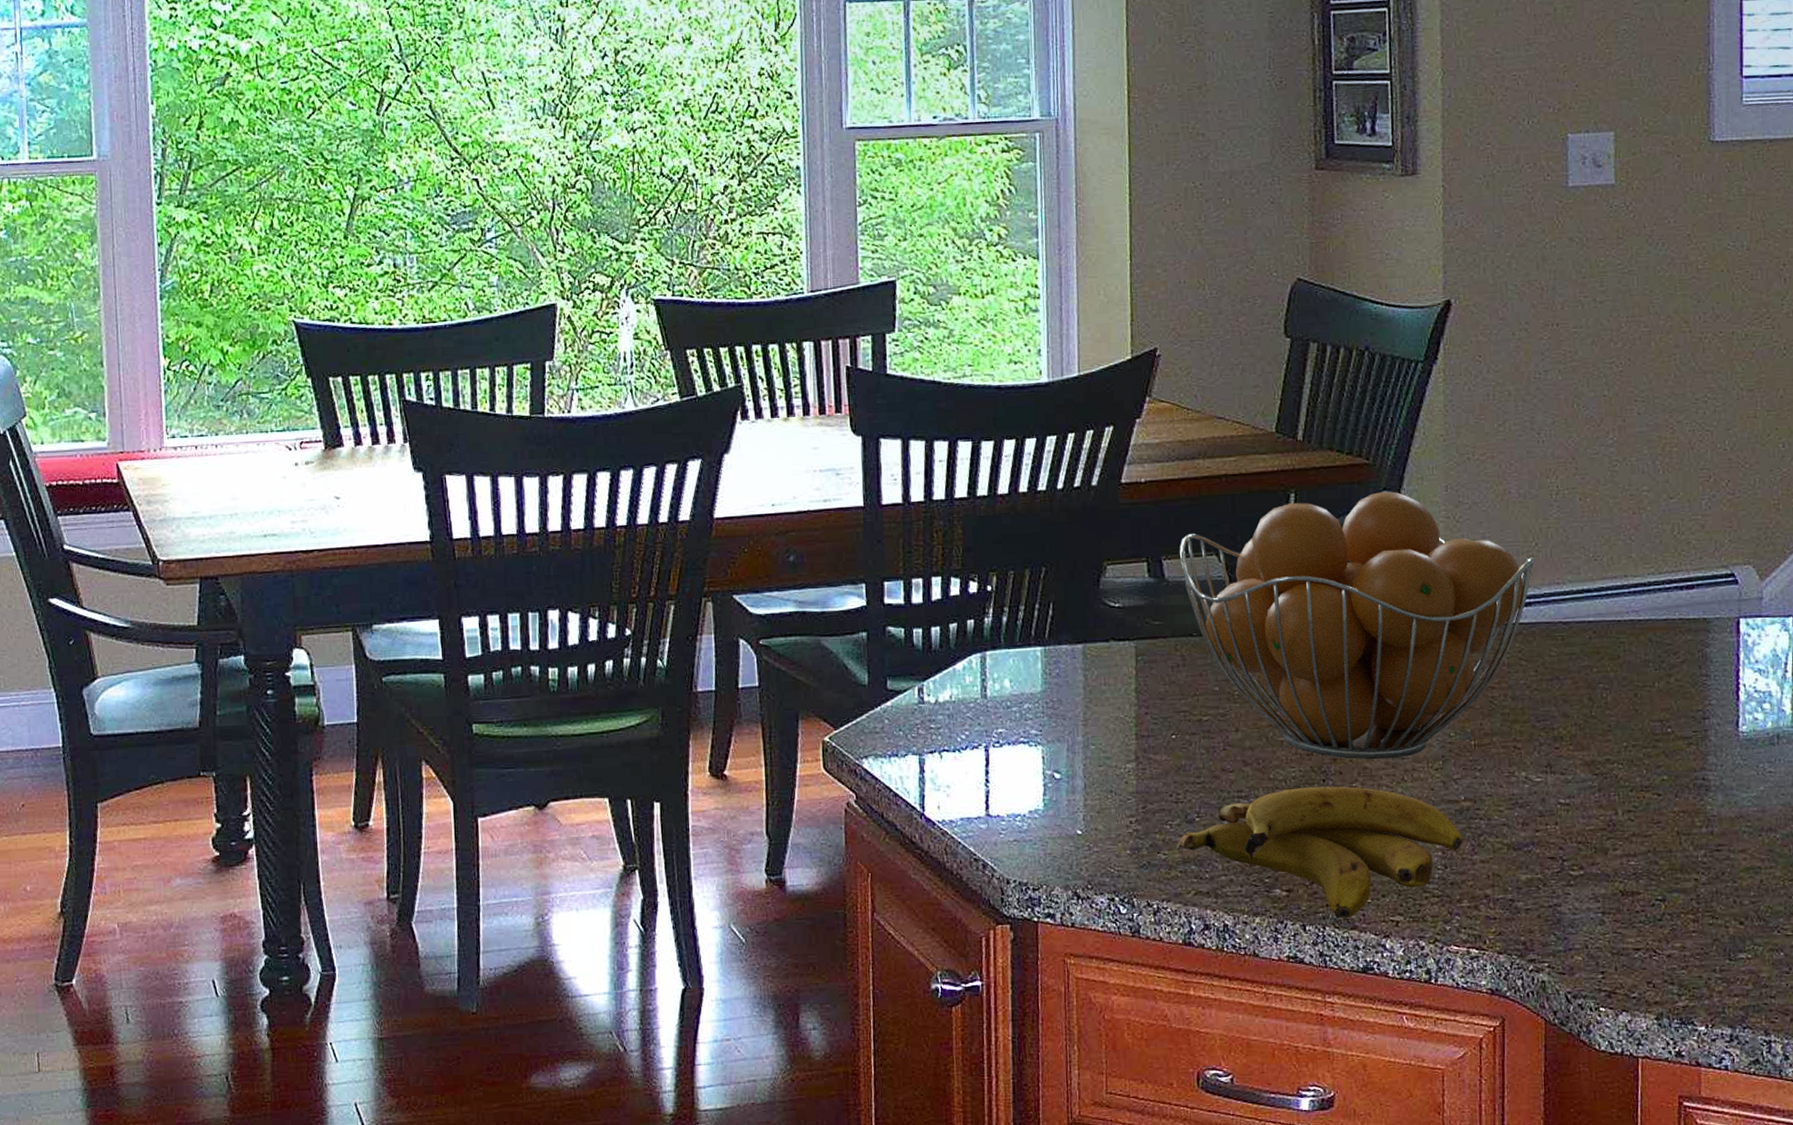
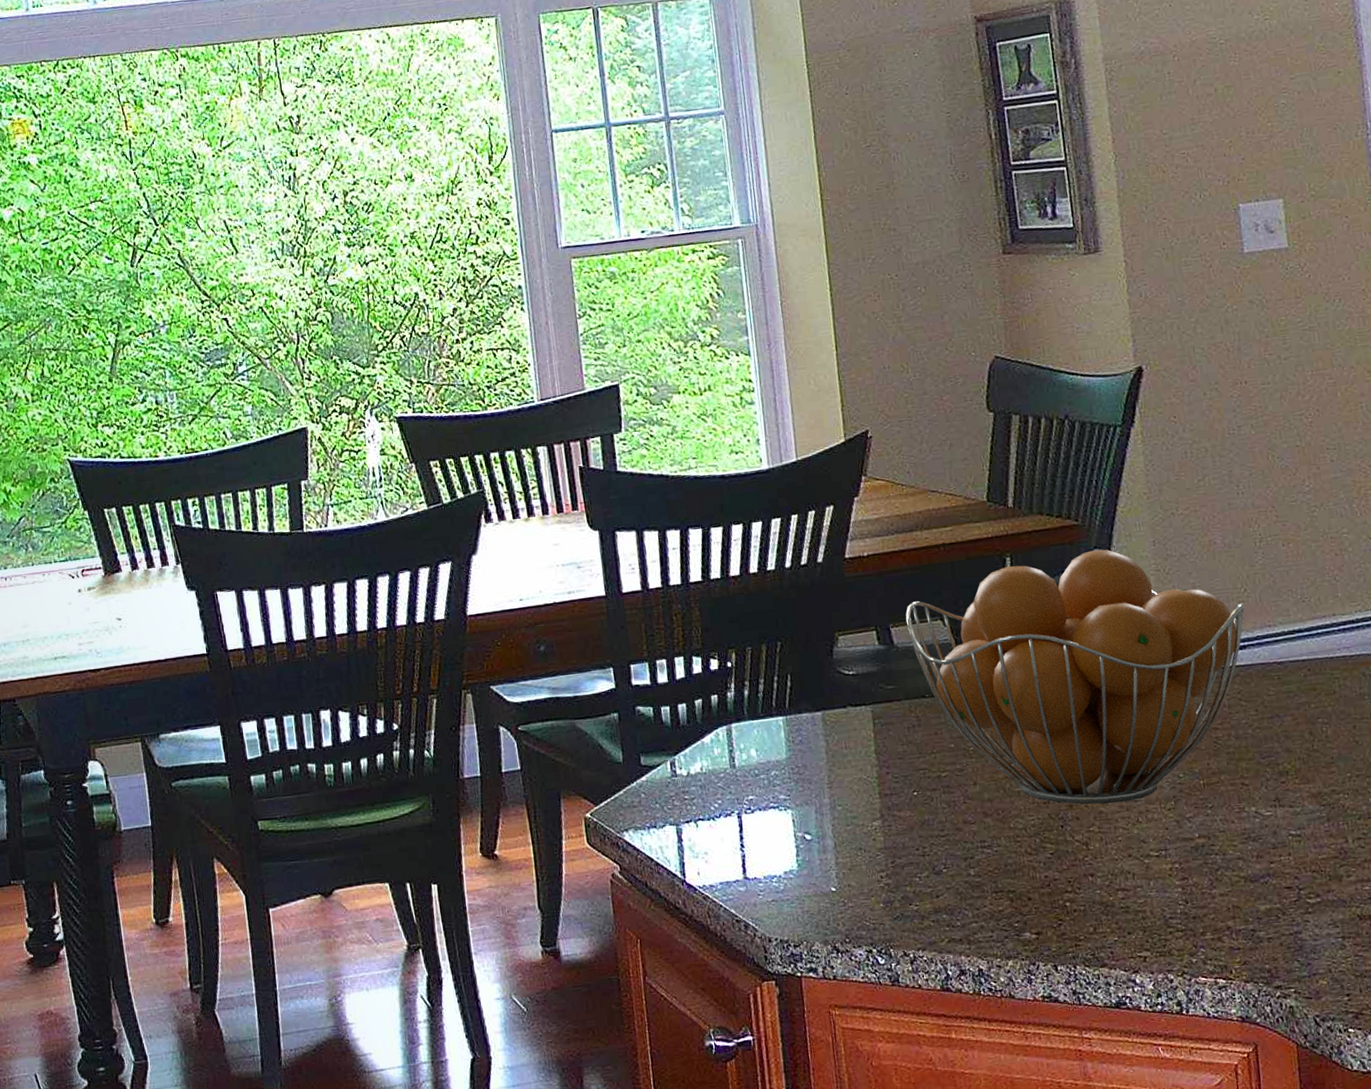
banana: present [1177,786,1464,919] -> none [927,831,1202,958]

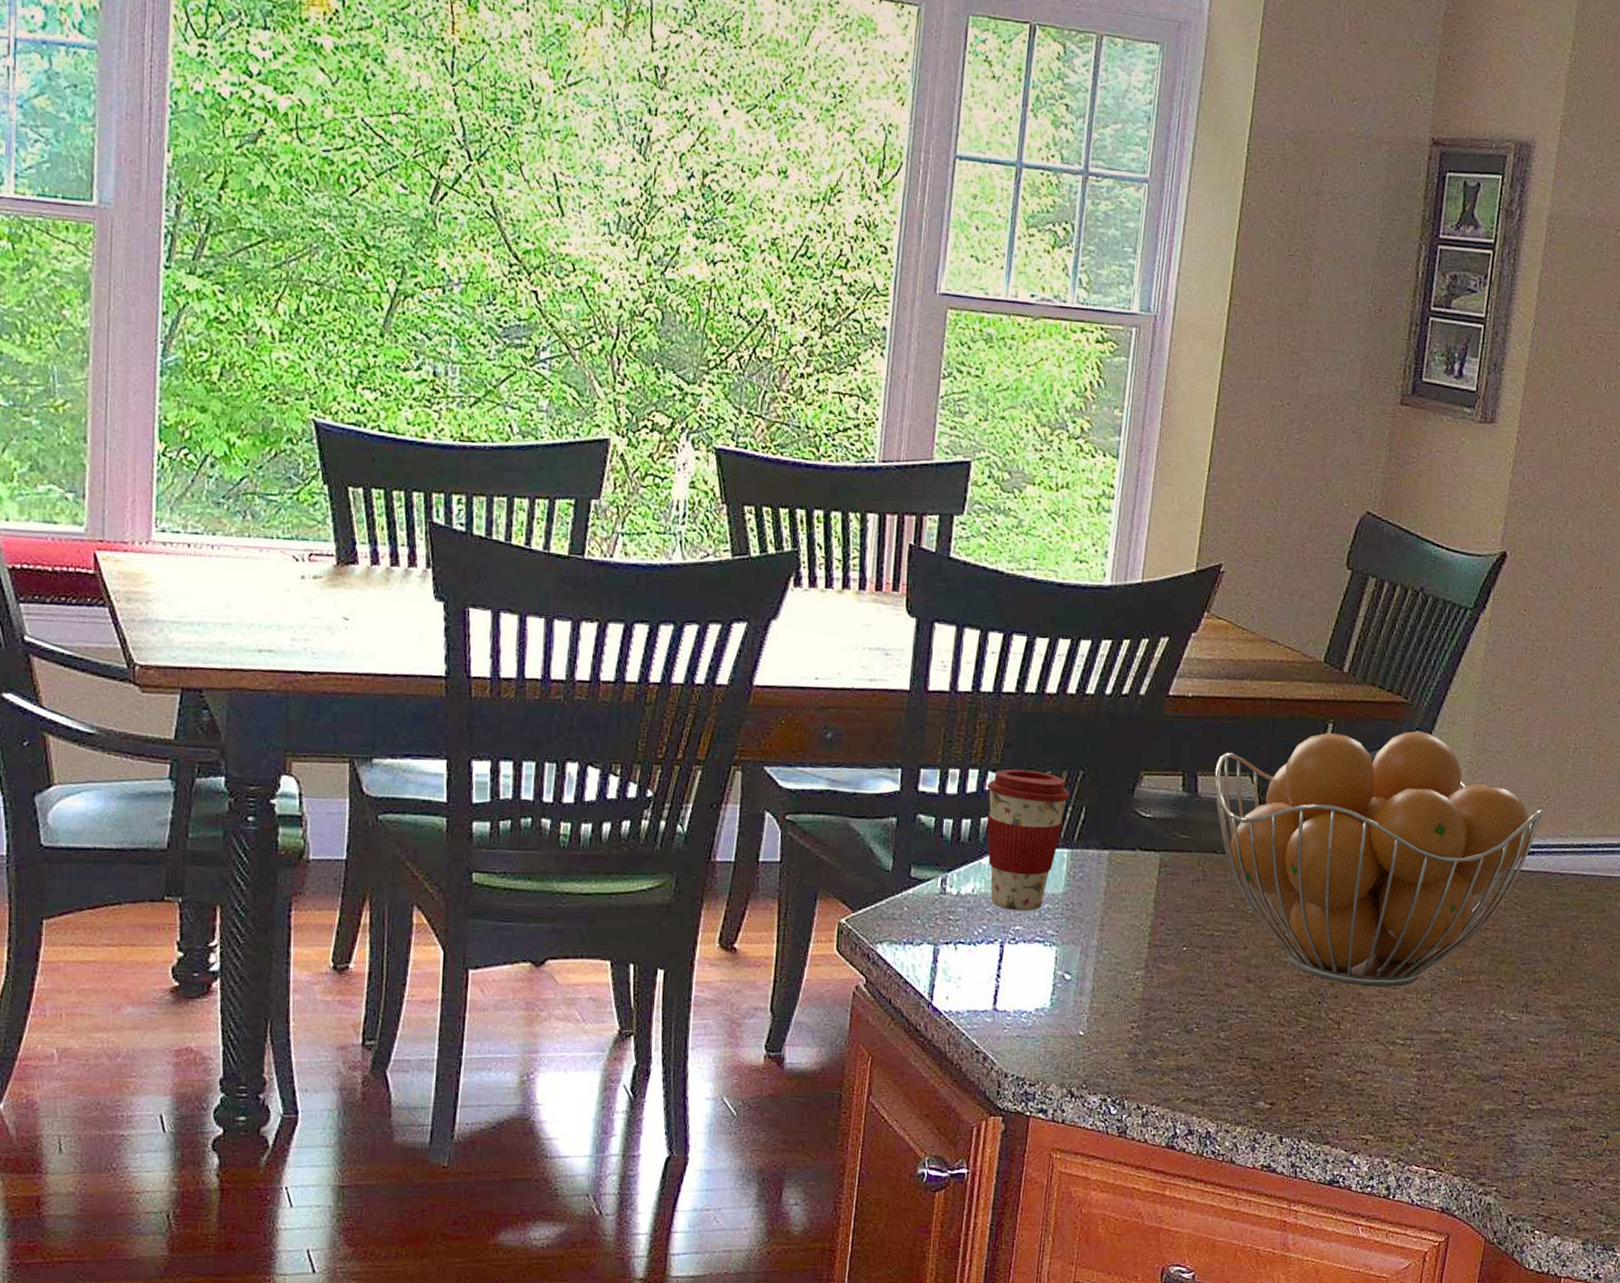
coffee cup: none [693,649,774,782] -> present [986,769,1071,911]

